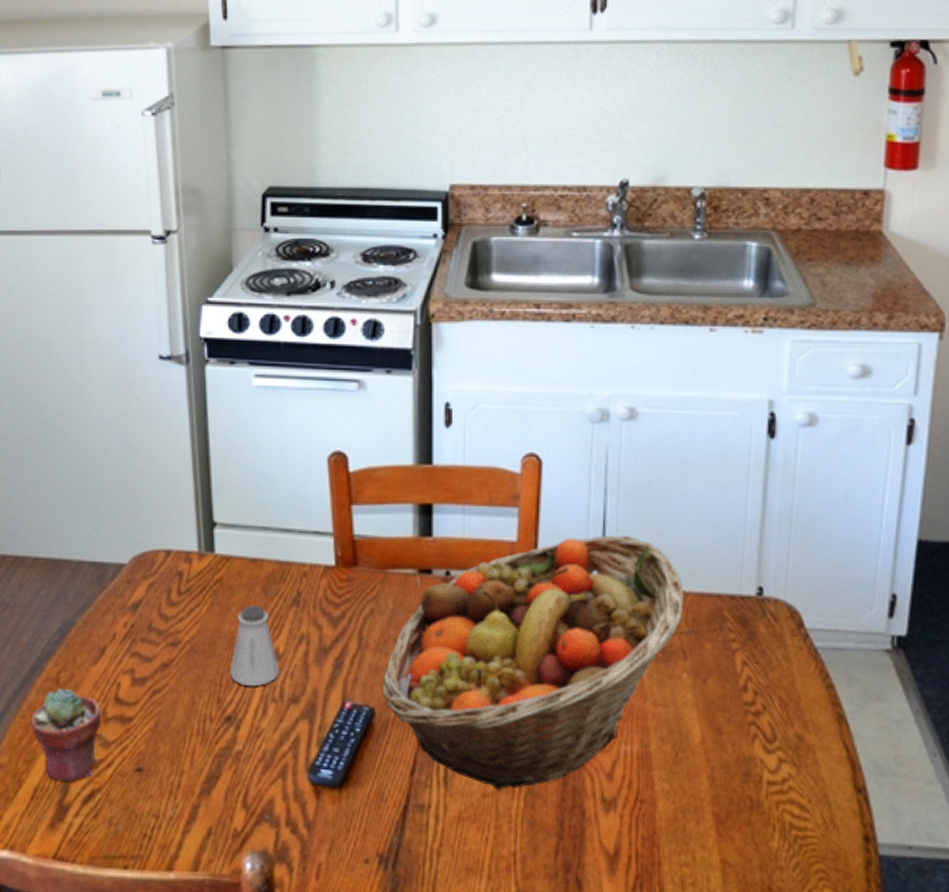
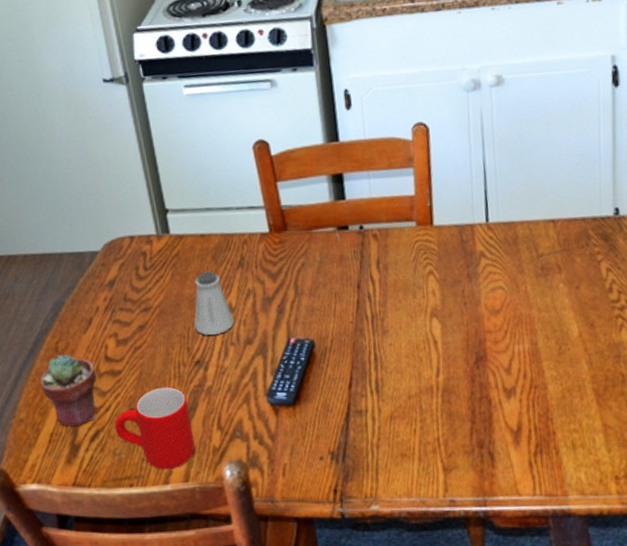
mug: none [115,744,212,853] -> present [114,386,195,470]
fruit basket: present [381,535,684,791] -> none [317,179,557,392]

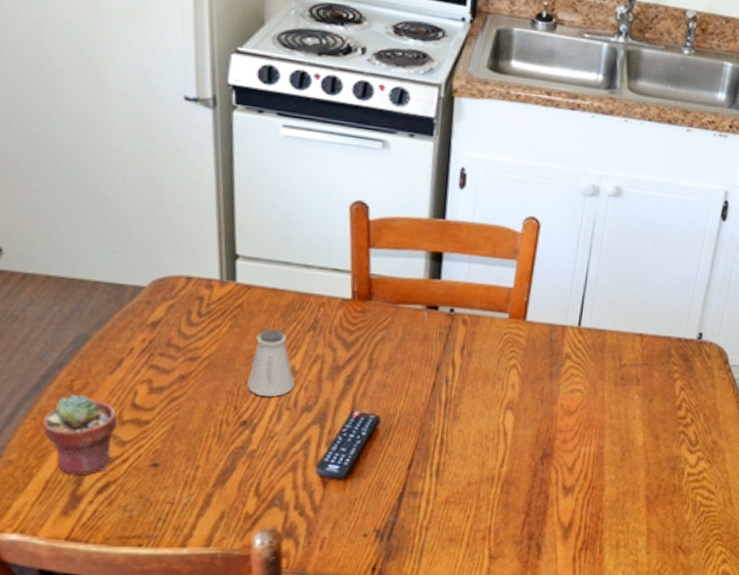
mug: present [114,386,195,470] -> none [130,444,225,532]

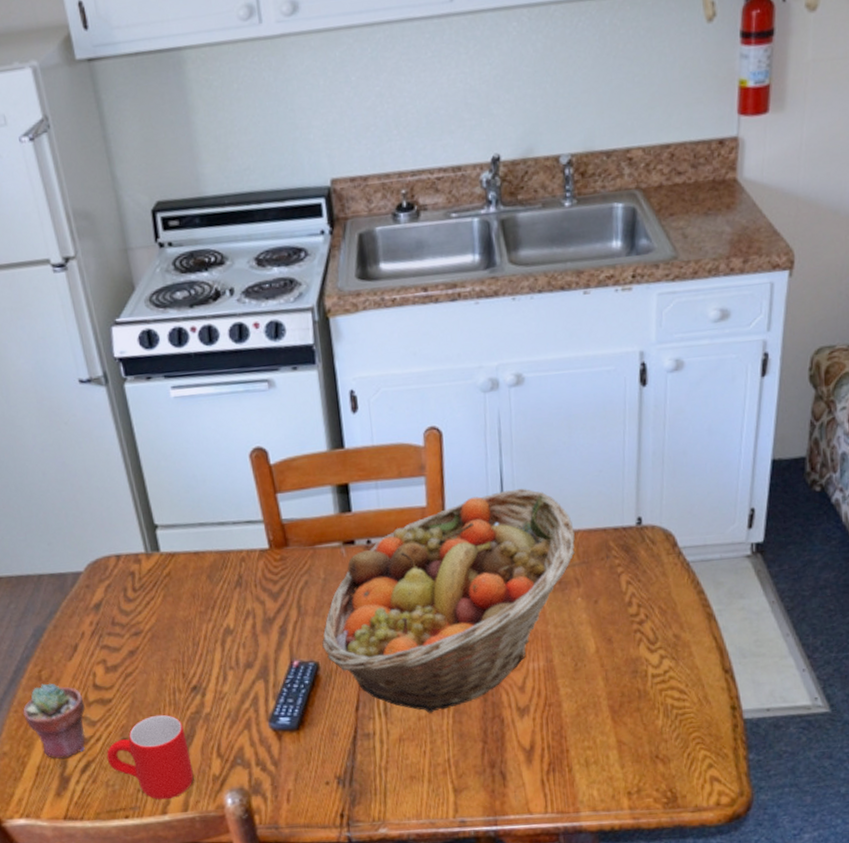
mug: none [130,444,225,532] -> present [106,714,194,800]
saltshaker: present [246,328,295,397] -> none [189,591,233,661]
fruit basket: none [387,287,643,481] -> present [322,488,576,714]

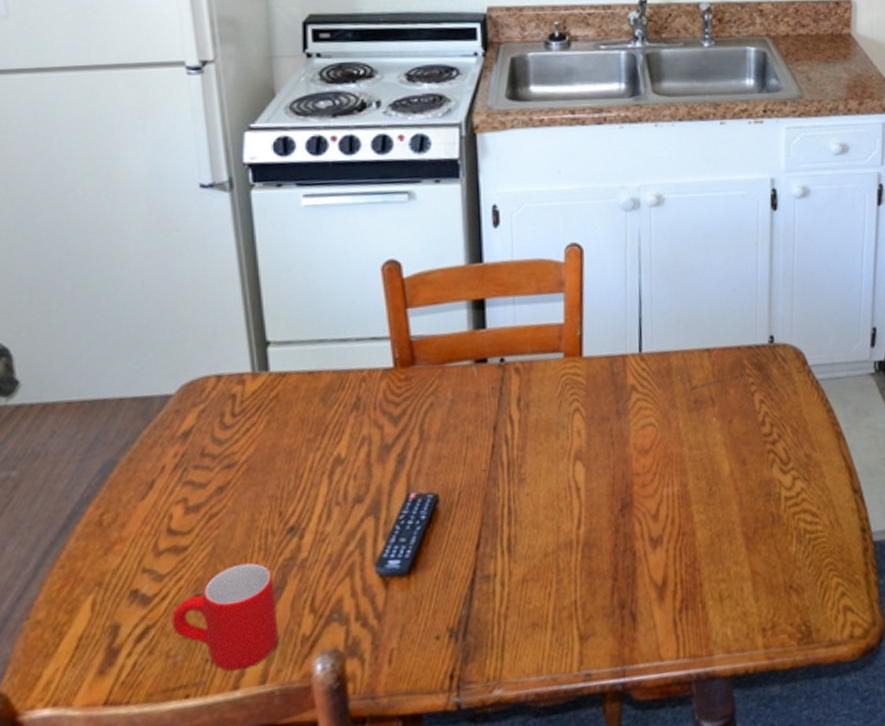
potted succulent: present [23,683,85,759] -> none [71,529,153,625]
fruit basket: present [322,488,576,714] -> none [444,305,711,549]

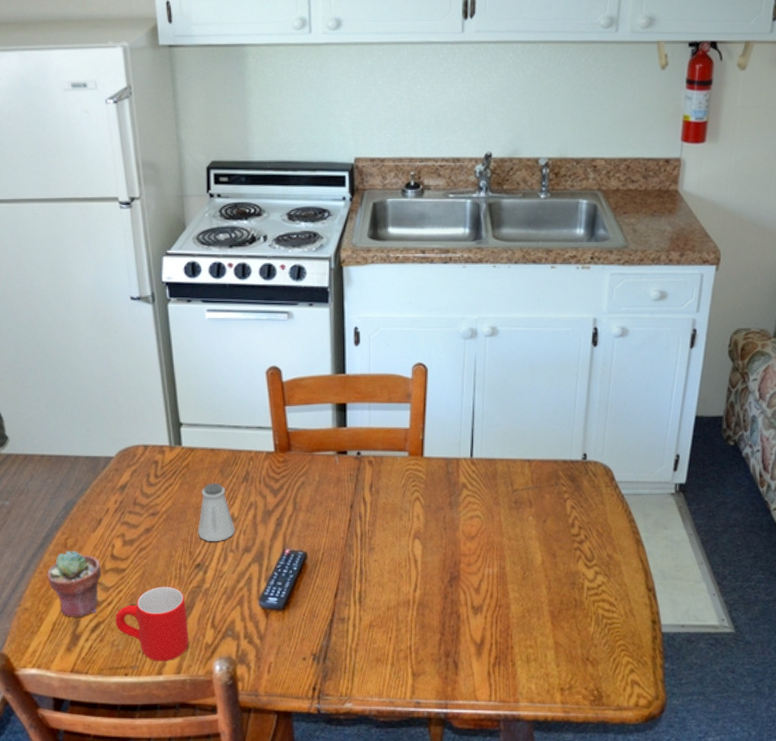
potted succulent: none [71,529,153,625] -> present [47,550,101,617]
saltshaker: none [290,415,342,496] -> present [197,483,235,542]

